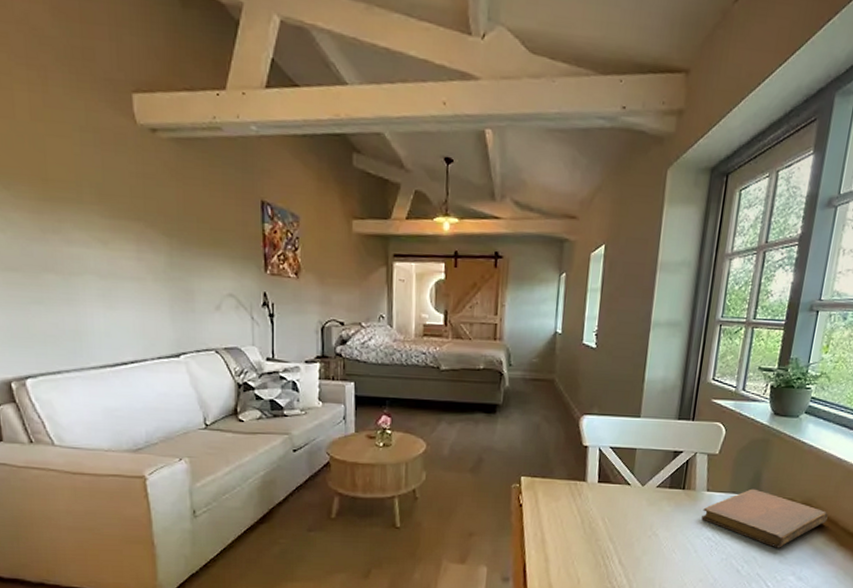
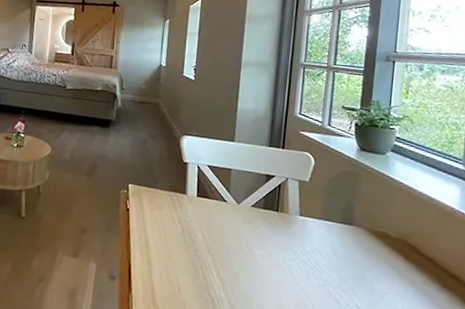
notebook: present [701,489,828,548] -> none [296,218,426,282]

